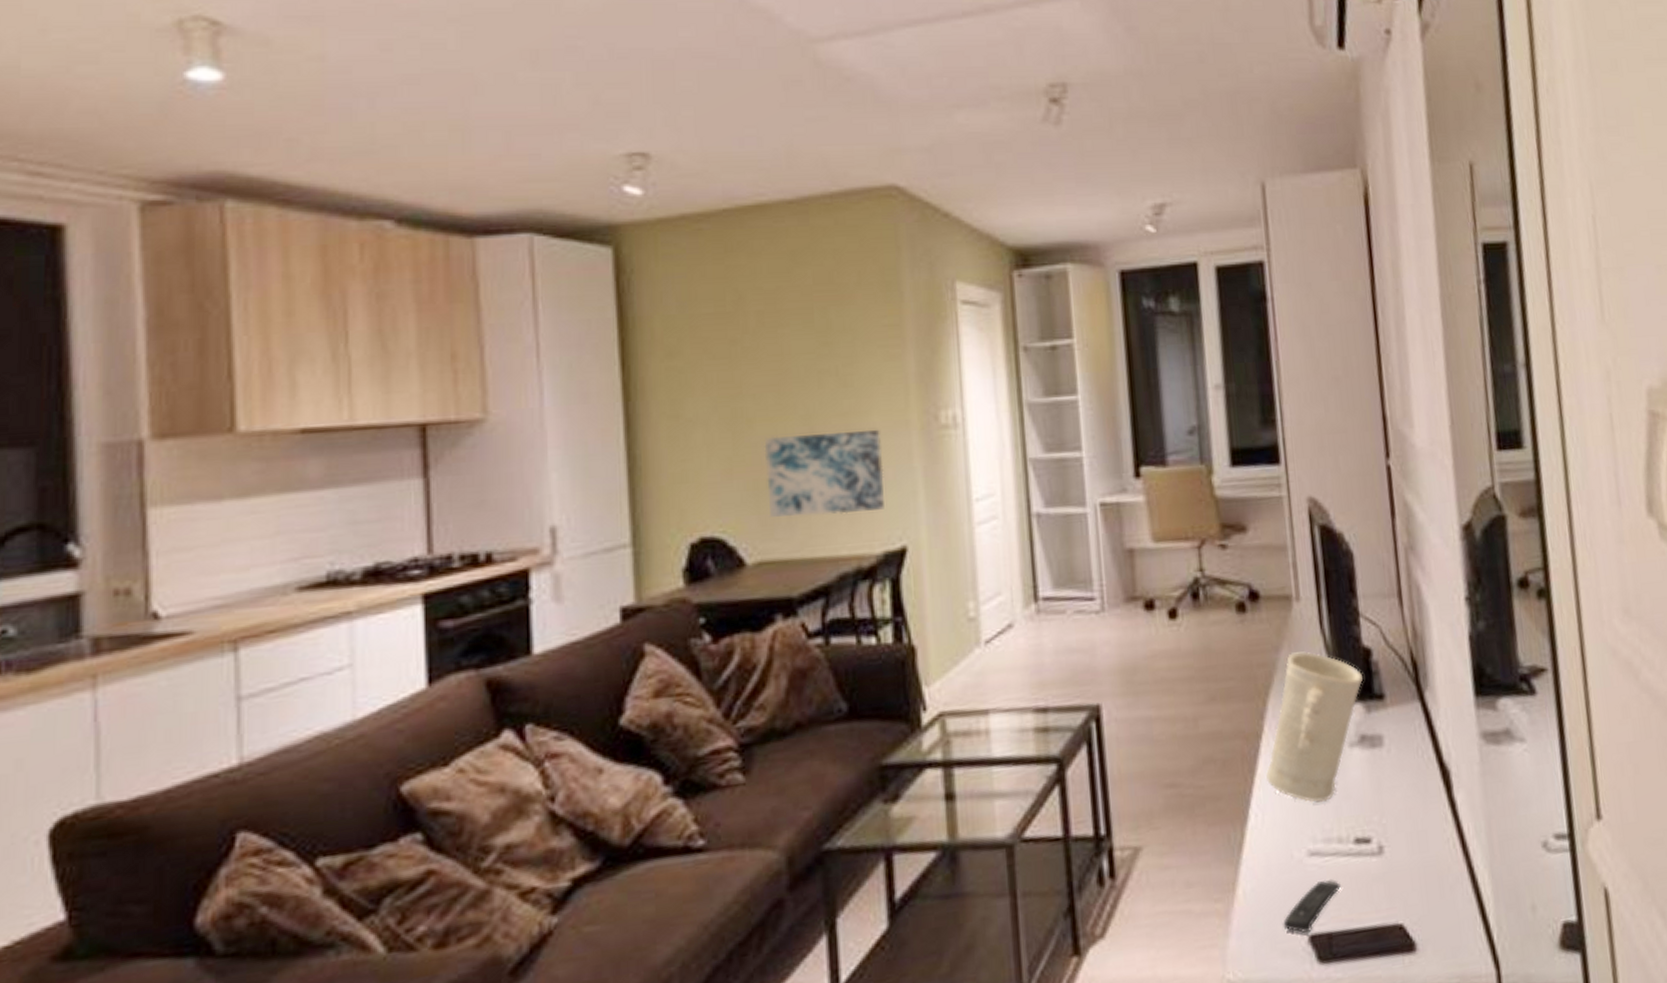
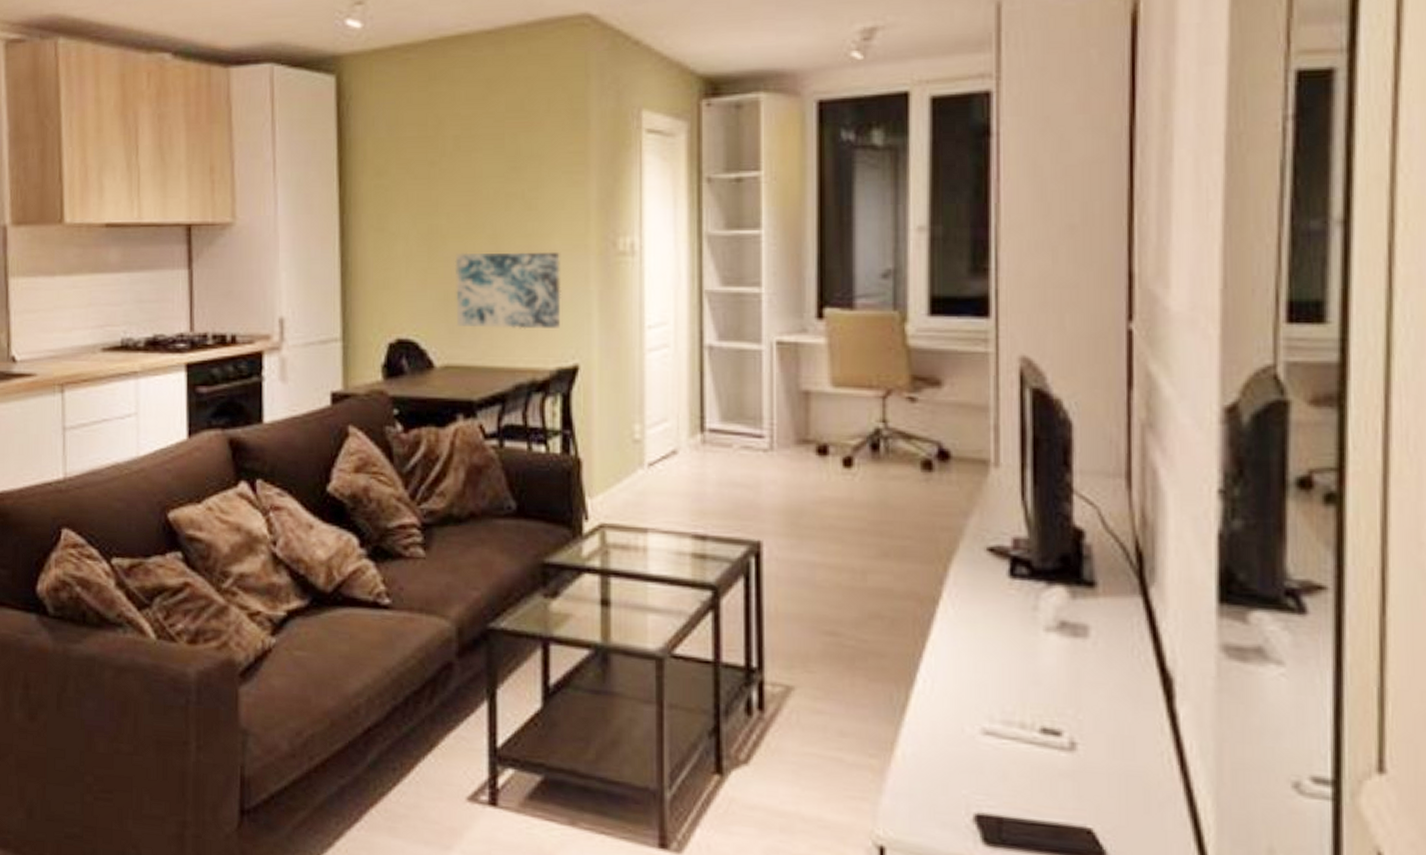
decorative vase: present [1266,651,1363,803] -> none [940,521,1069,682]
remote control: present [1283,878,1341,934] -> none [945,762,1018,812]

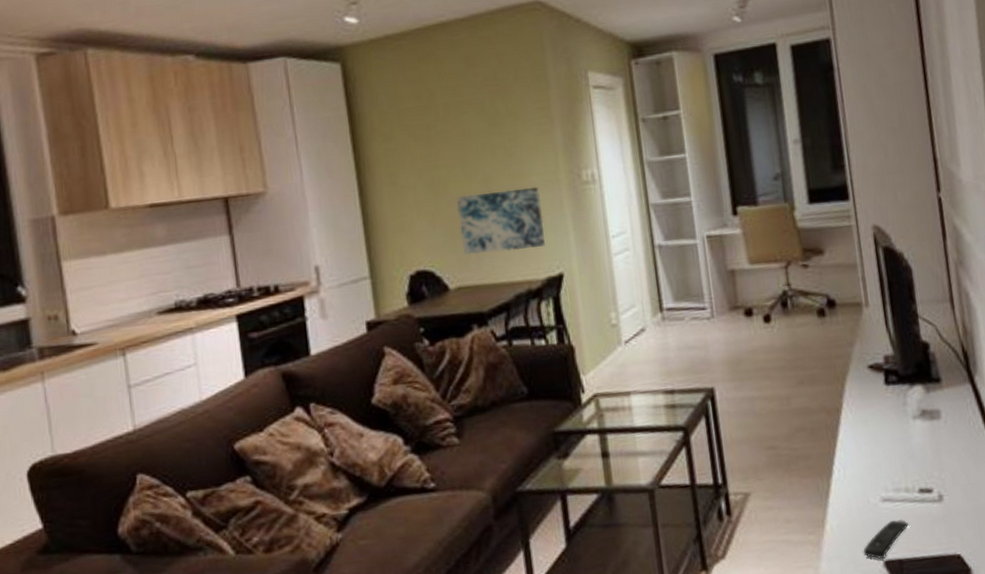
remote control: none [945,762,1018,812] -> present [863,519,909,559]

